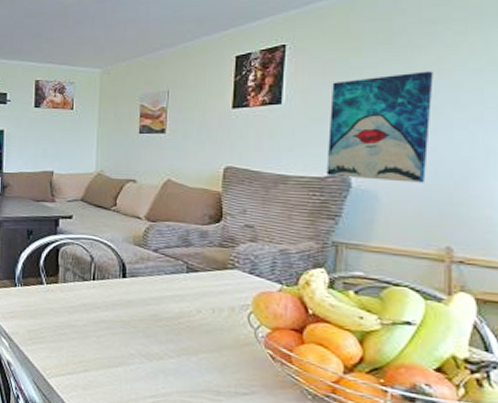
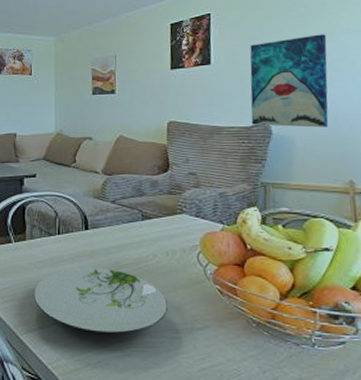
plate: none [63,316,209,390] -> present [33,267,168,334]

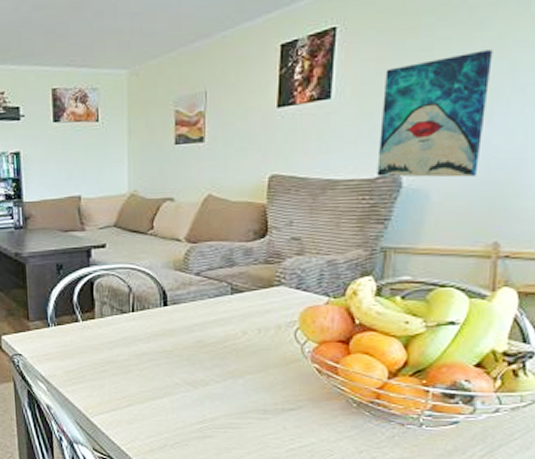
plate: present [33,267,168,334] -> none [104,346,256,415]

